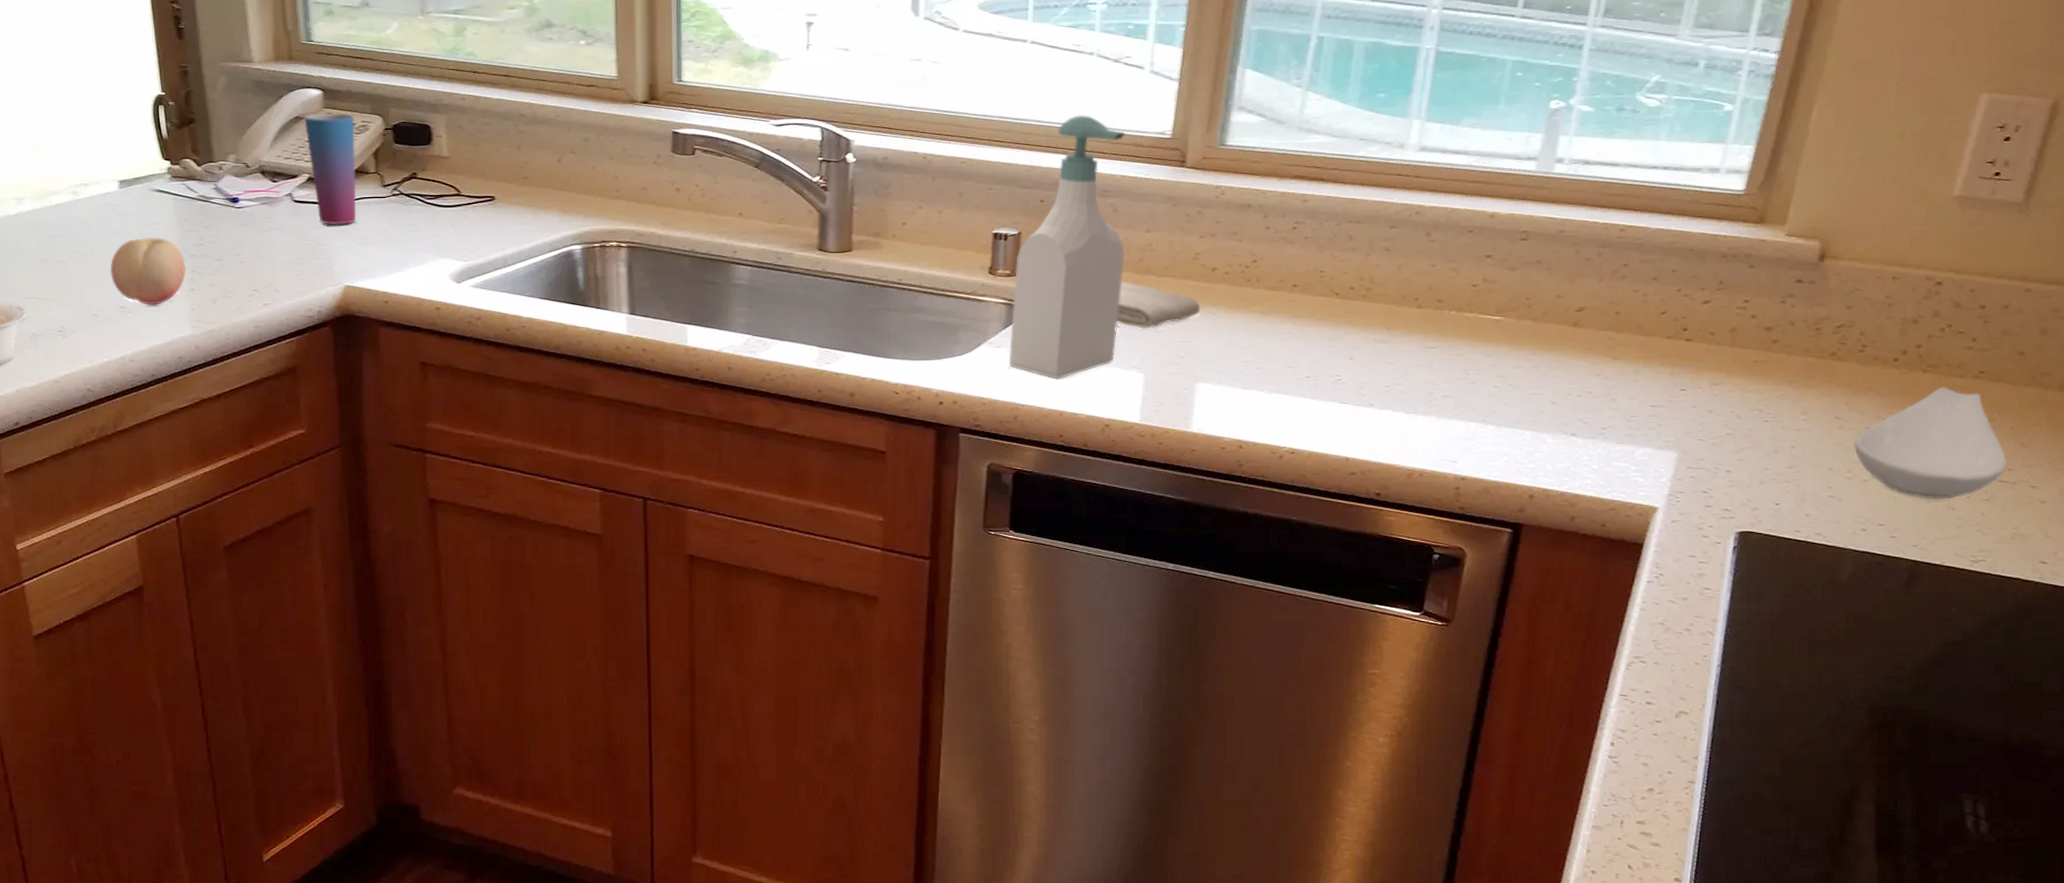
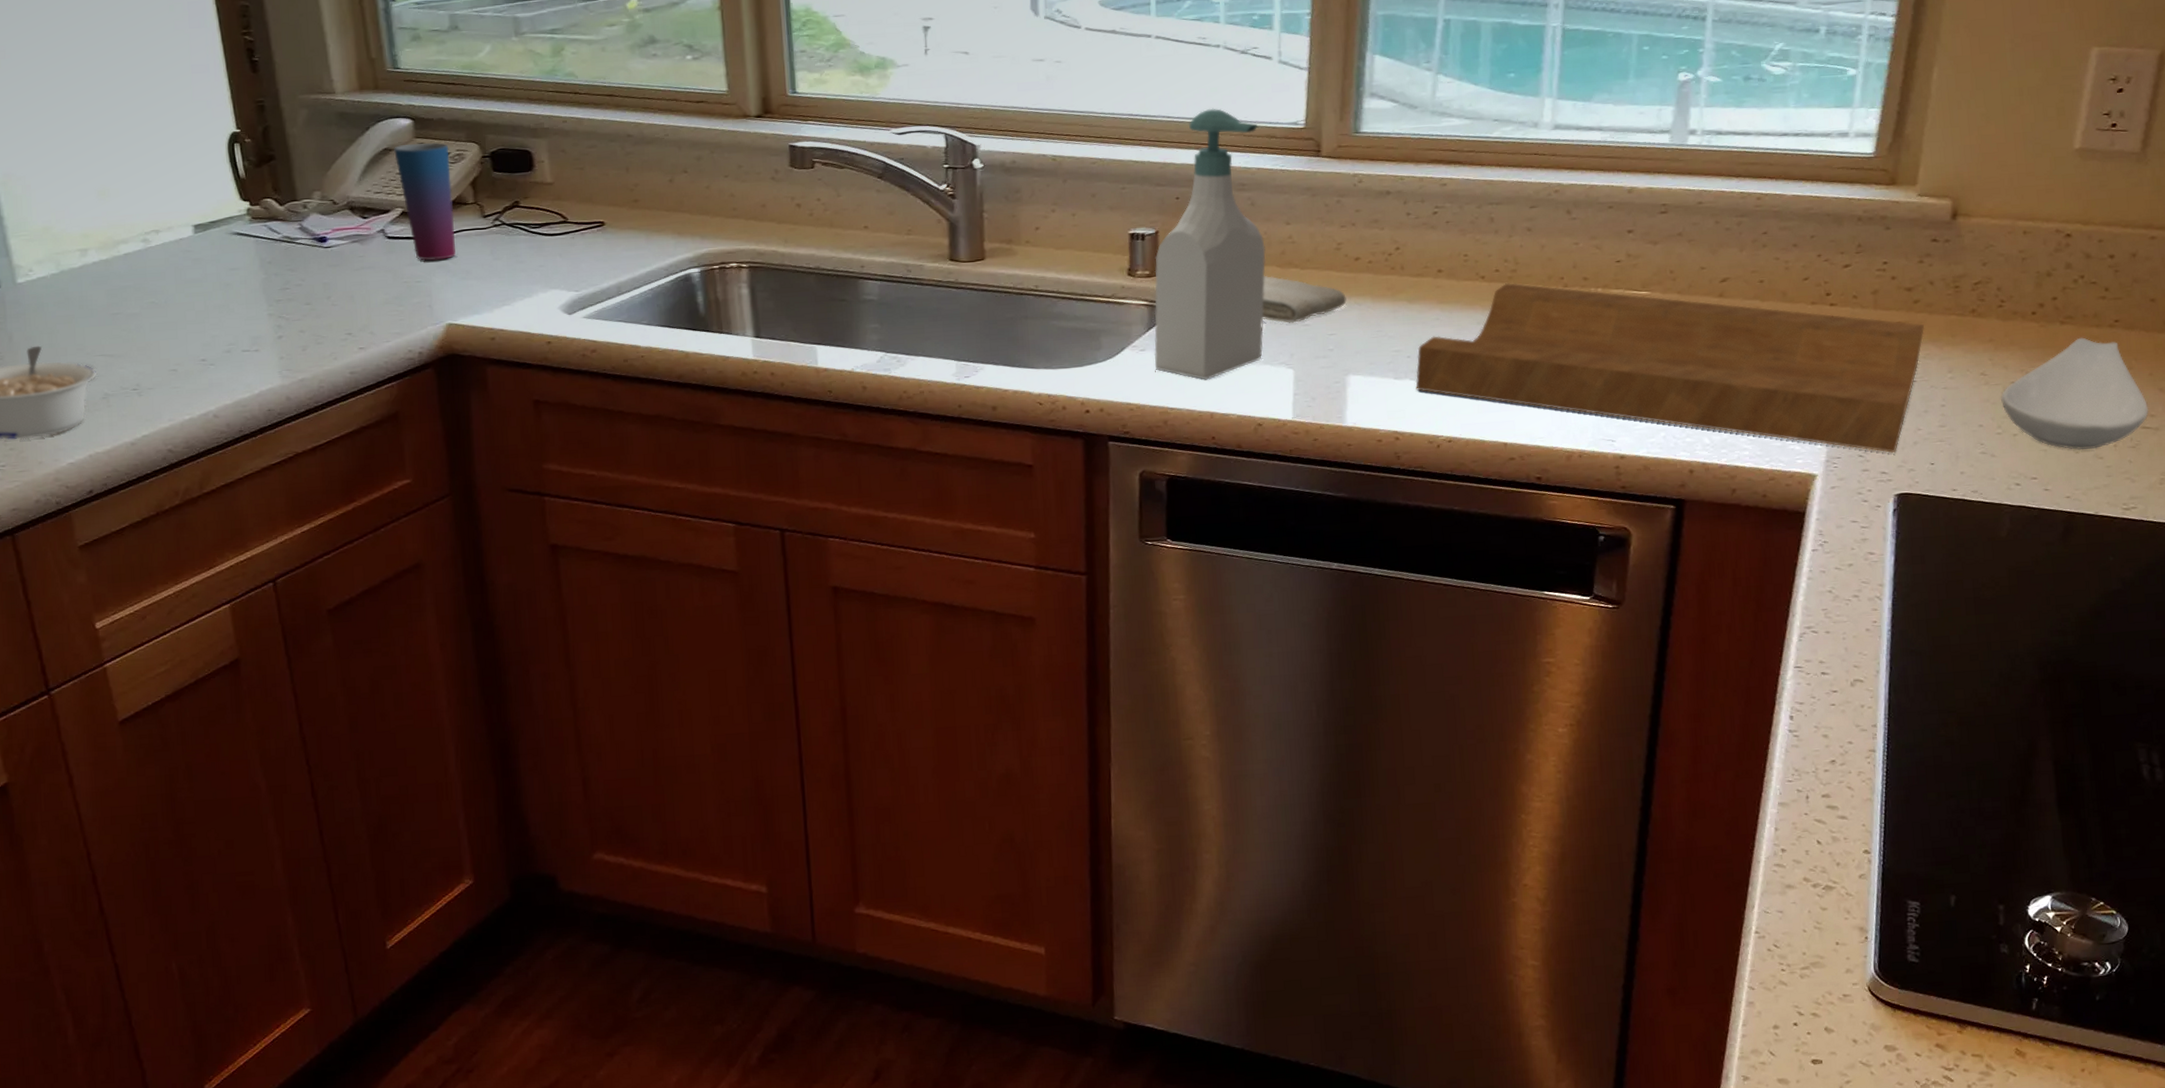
fruit: present [110,238,187,305] -> none [188,283,273,356]
cutting board: none [1263,300,1782,491] -> present [1415,282,1925,453]

